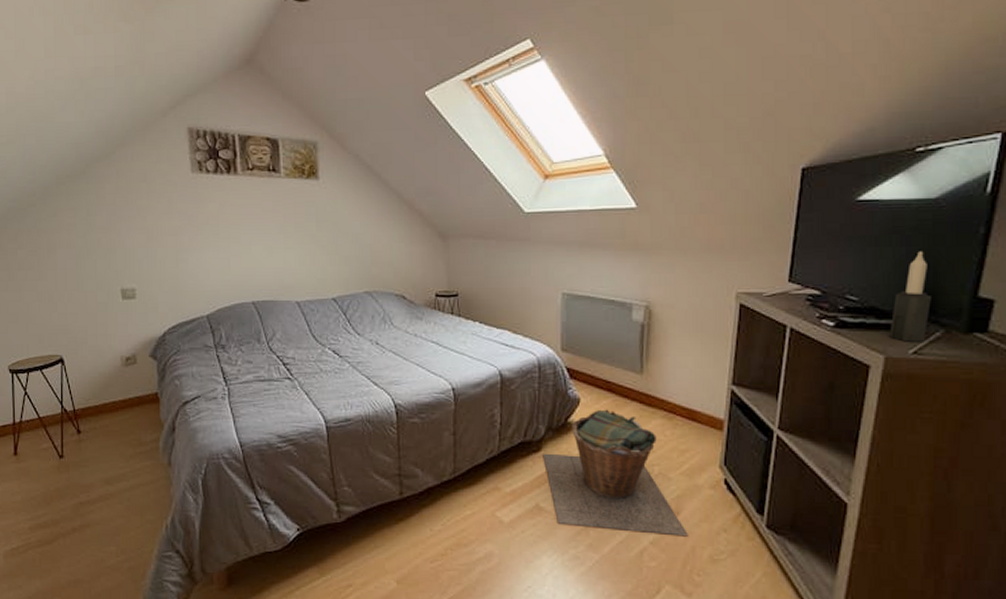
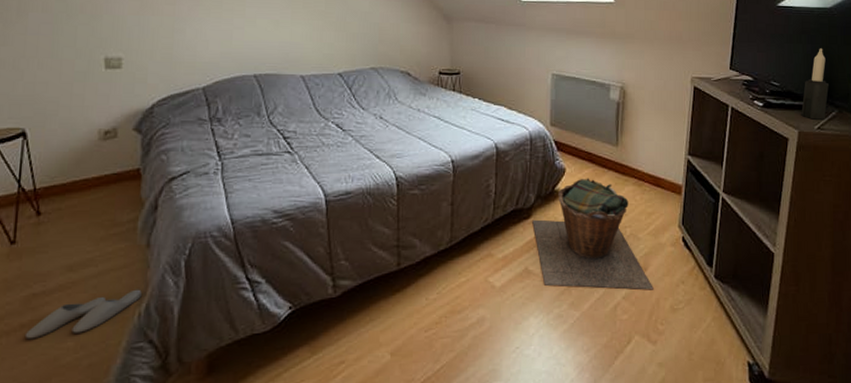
slippers: none [77,503,167,542] -> present [24,289,142,340]

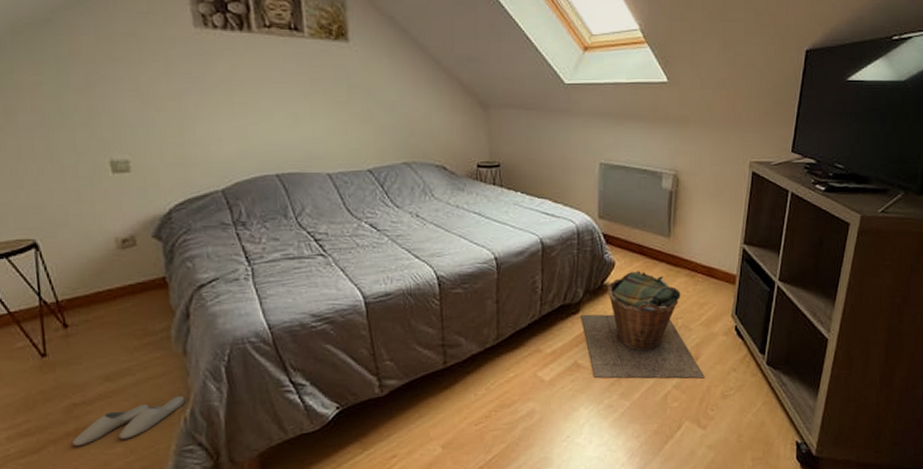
candle: present [801,48,830,120] -> none [865,126,898,203]

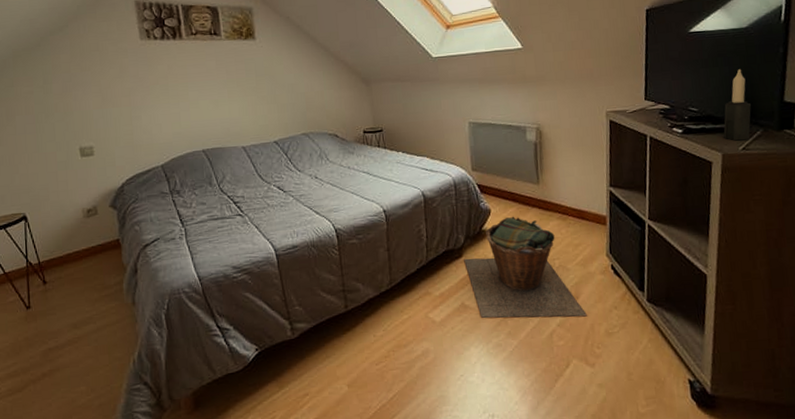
slippers: present [71,395,185,447] -> none [47,340,134,386]
candle: none [865,126,898,203] -> present [723,69,752,141]

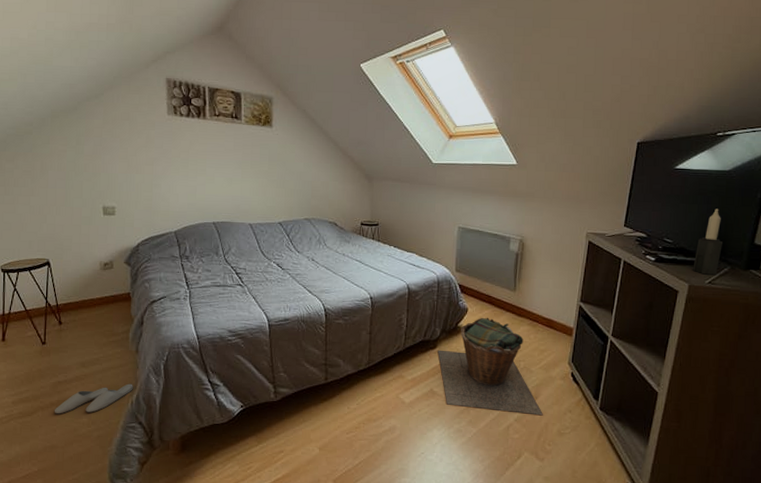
slippers: none [47,340,134,386] -> present [54,383,133,414]

